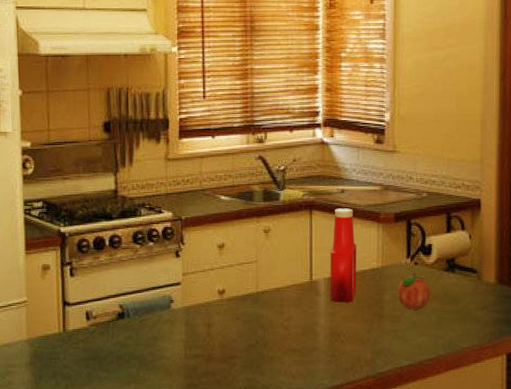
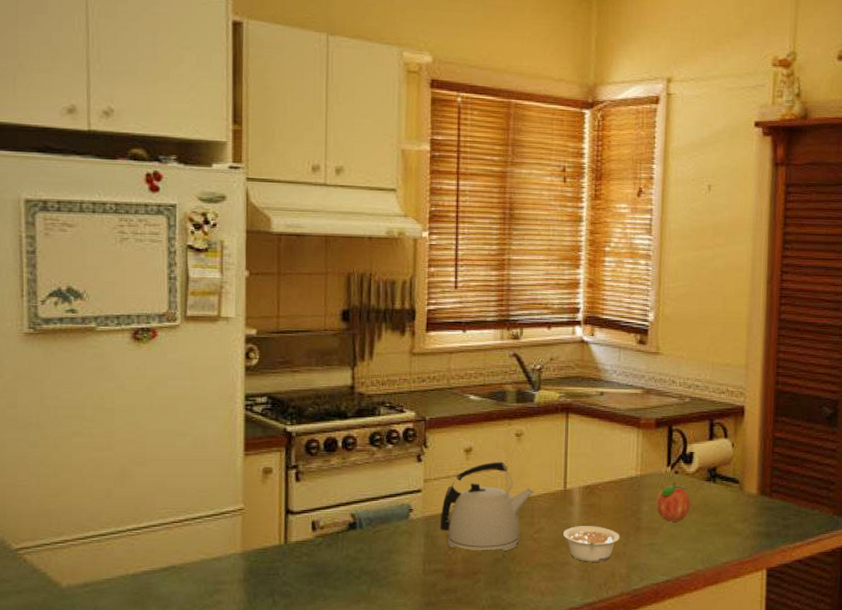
kettle: none [198,255,283,338] -> present [439,461,534,551]
legume: none [311,314,364,348] -> present [563,526,620,562]
ketchup bottle: present [330,208,357,303] -> none [585,412,615,513]

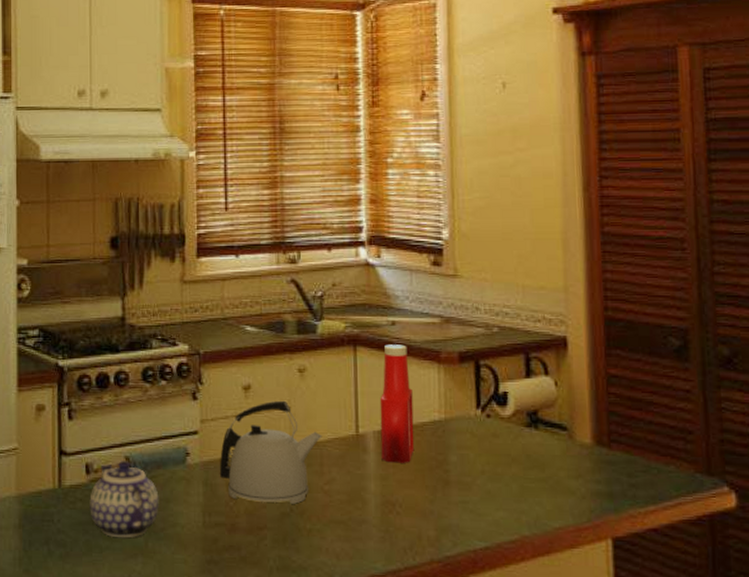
teapot: none [315,518,382,587] -> present [89,461,159,538]
legume: present [563,526,620,562] -> none [358,477,426,521]
ketchup bottle: none [585,412,615,513] -> present [379,344,415,463]
fruit: present [656,481,691,522] -> none [466,427,509,476]

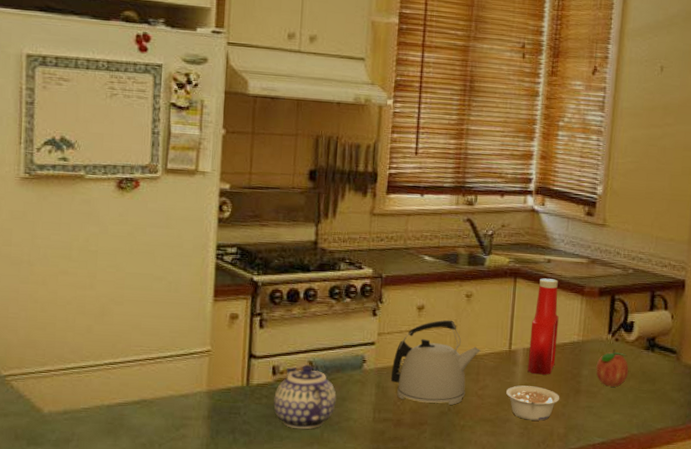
legume: none [358,477,426,521] -> present [506,385,560,421]
fruit: none [466,427,509,476] -> present [595,348,629,387]

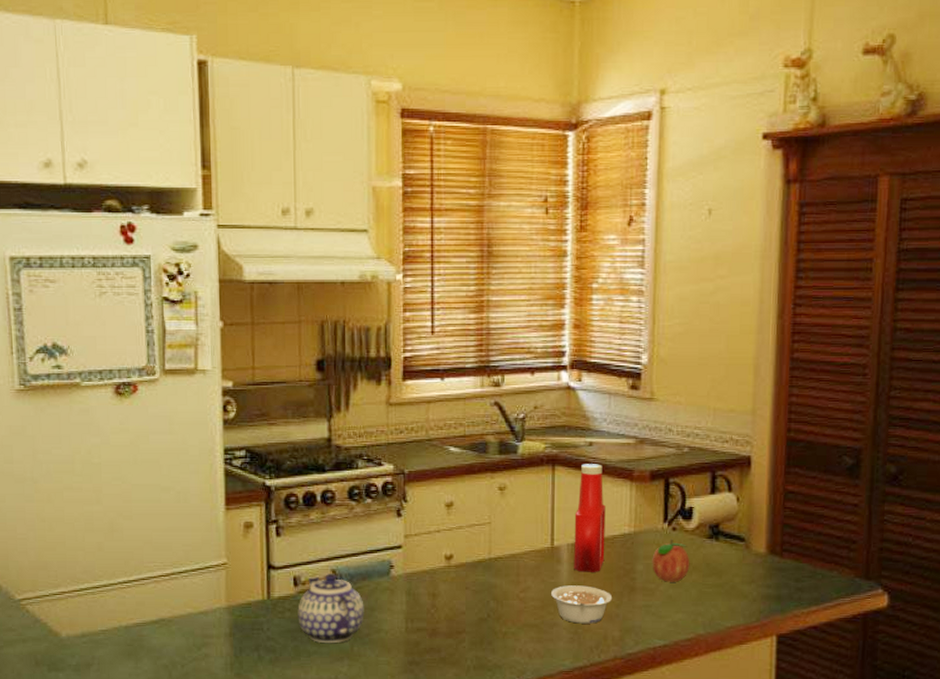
kettle: present [390,320,481,405] -> none [421,516,520,610]

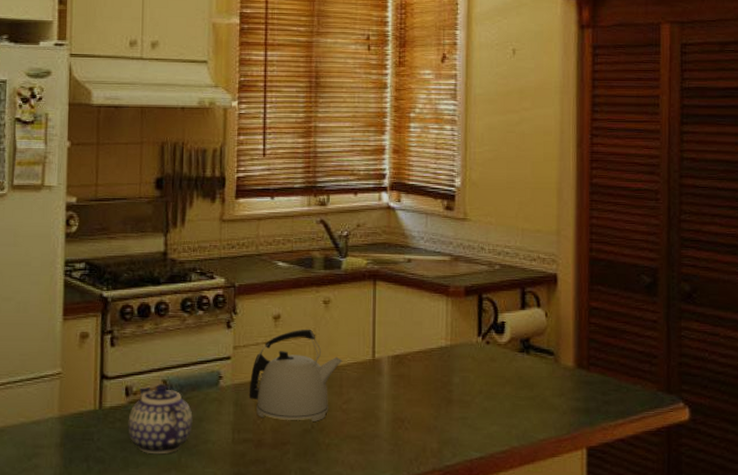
kettle: none [421,516,520,610] -> present [248,329,343,421]
legume: present [551,585,613,624] -> none [373,397,431,436]
ketchup bottle: present [574,464,606,572] -> none [394,279,424,384]
fruit: present [652,539,690,582] -> none [467,352,503,395]

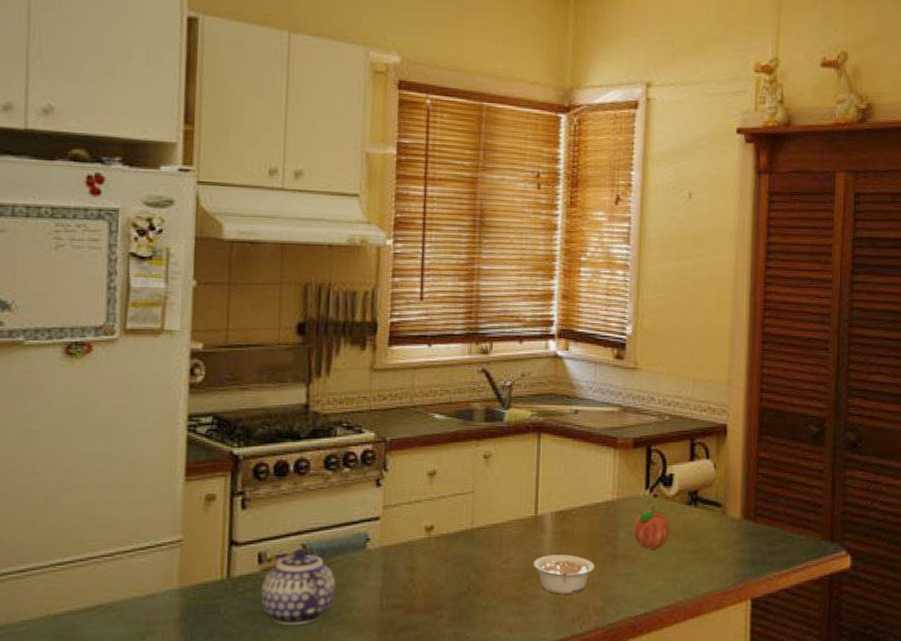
kettle: present [248,329,343,421] -> none [399,485,503,583]
legume: none [373,397,431,436] -> present [534,555,595,594]
fruit: none [467,352,503,395] -> present [633,505,670,549]

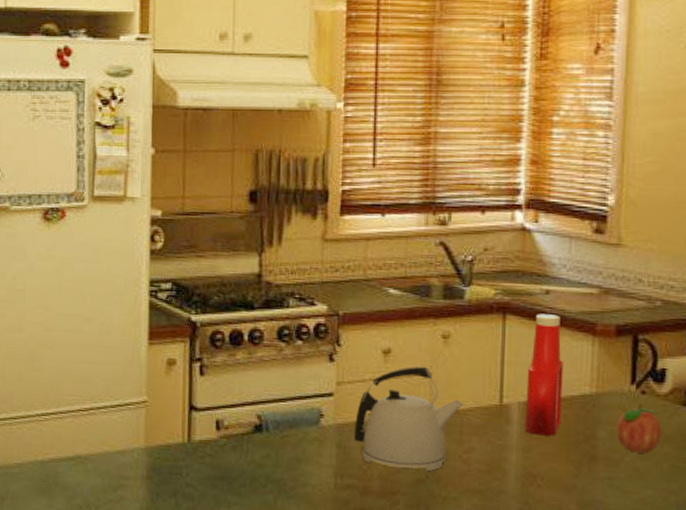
teapot: present [260,549,336,626] -> none [219,419,290,495]
kettle: none [399,485,503,583] -> present [353,366,464,471]
legume: present [534,555,595,594] -> none [499,449,570,494]
ketchup bottle: none [557,431,590,541] -> present [525,314,563,436]

